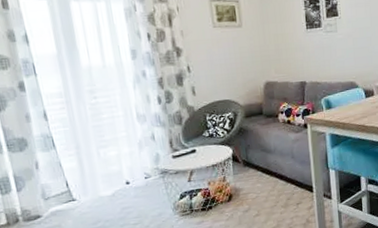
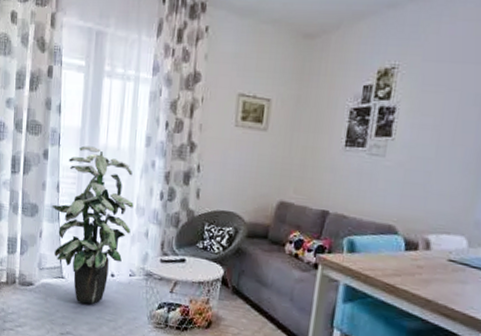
indoor plant: none [42,69,136,218] -> present [51,145,134,304]

